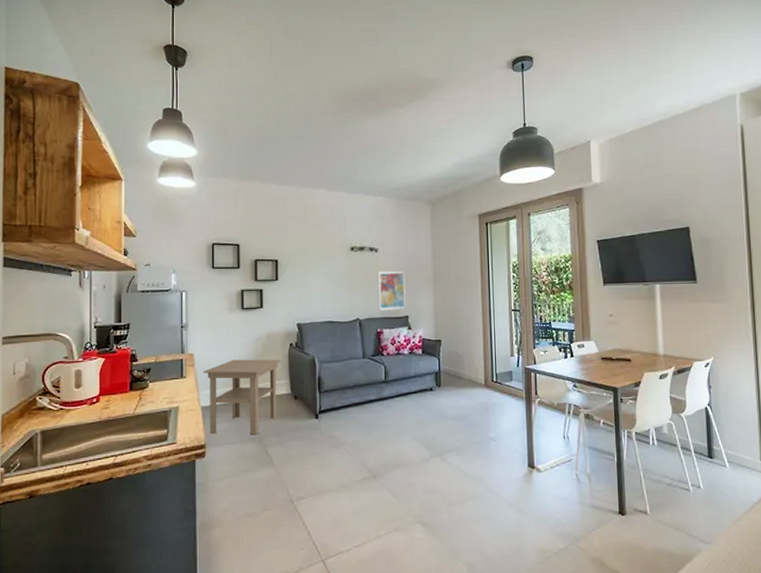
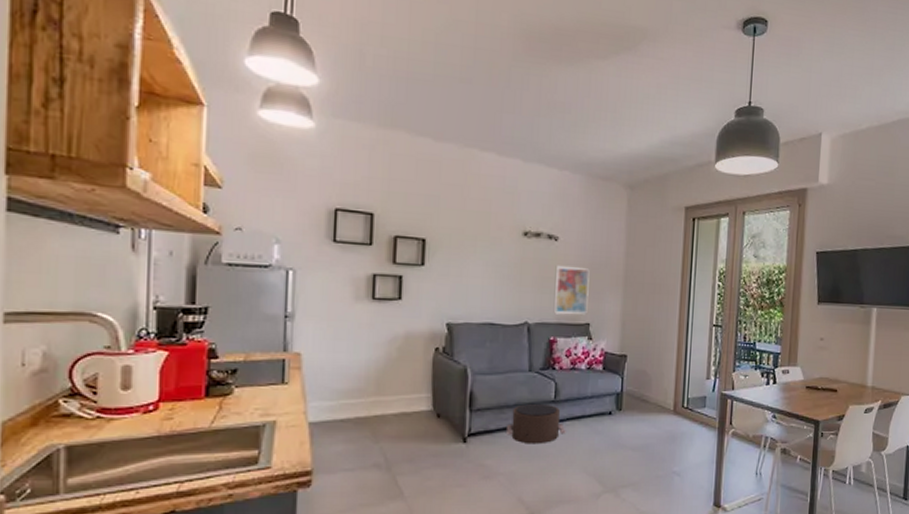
side table: present [203,359,281,435] -> none [314,363,423,461]
pouf: none [348,384,396,418] -> present [505,403,566,444]

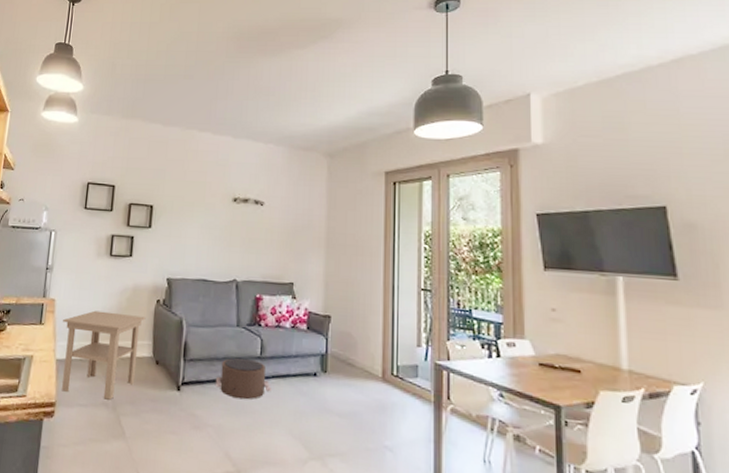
side table: none [314,363,423,461] -> present [62,310,146,400]
wall art: present [553,265,590,315] -> none [259,228,293,274]

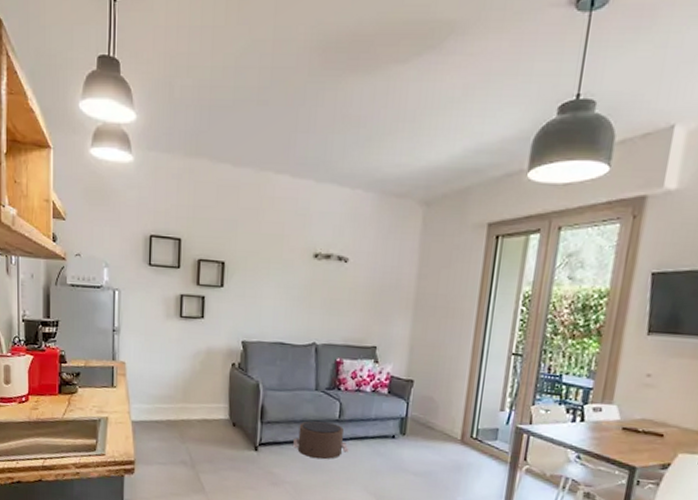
side table: present [62,310,146,400] -> none [135,373,221,459]

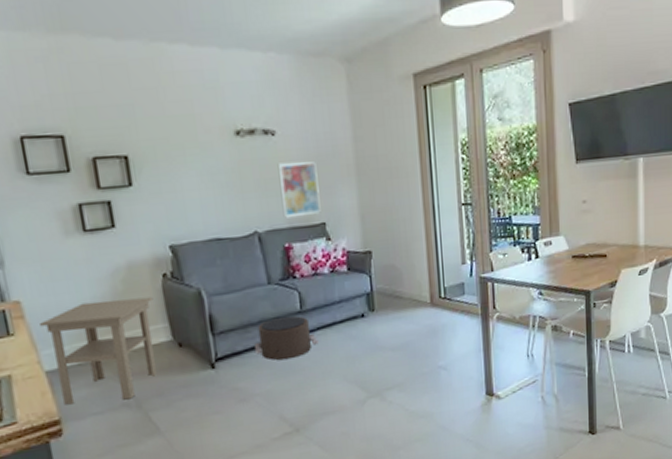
side table: none [135,373,221,459] -> present [40,296,158,405]
wall art: none [340,287,379,337] -> present [277,161,321,218]

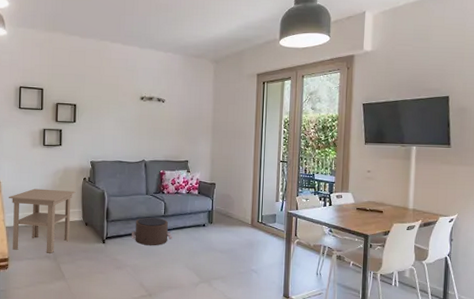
wall art: present [277,161,321,218] -> none [162,120,188,155]

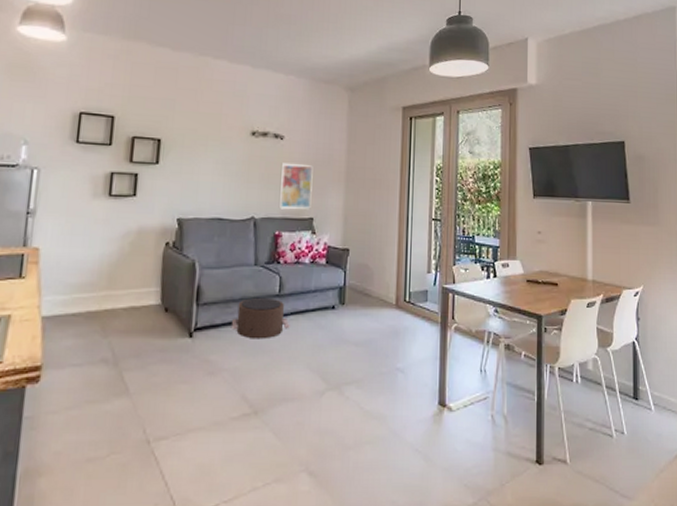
side table: present [9,188,76,253] -> none [50,258,153,356]
wall art: none [162,120,188,155] -> present [278,162,313,210]

